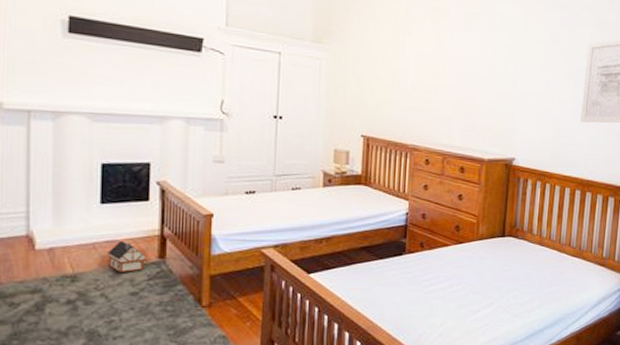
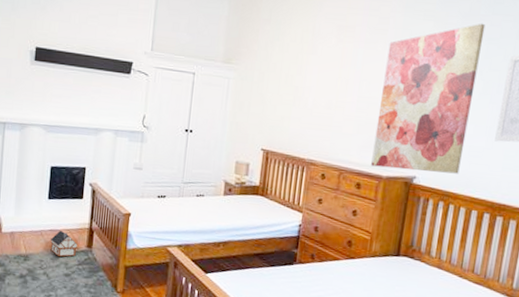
wall art: none [473,11,566,154] -> present [371,23,486,174]

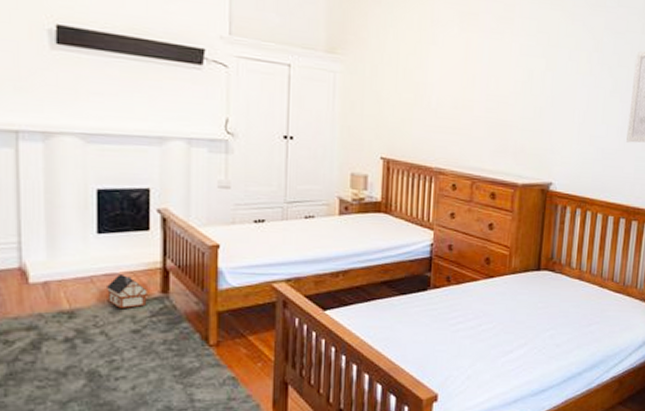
wall art: present [371,23,486,174] -> none [505,15,612,178]

